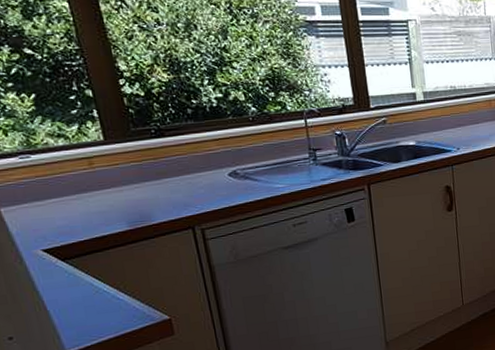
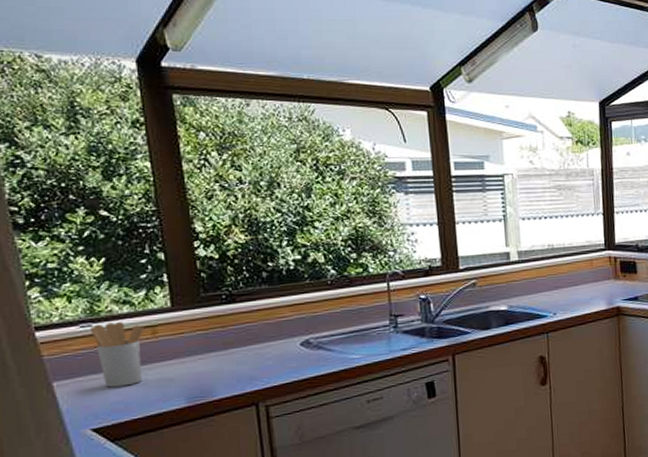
utensil holder: none [28,154,84,213] -> present [90,322,144,388]

